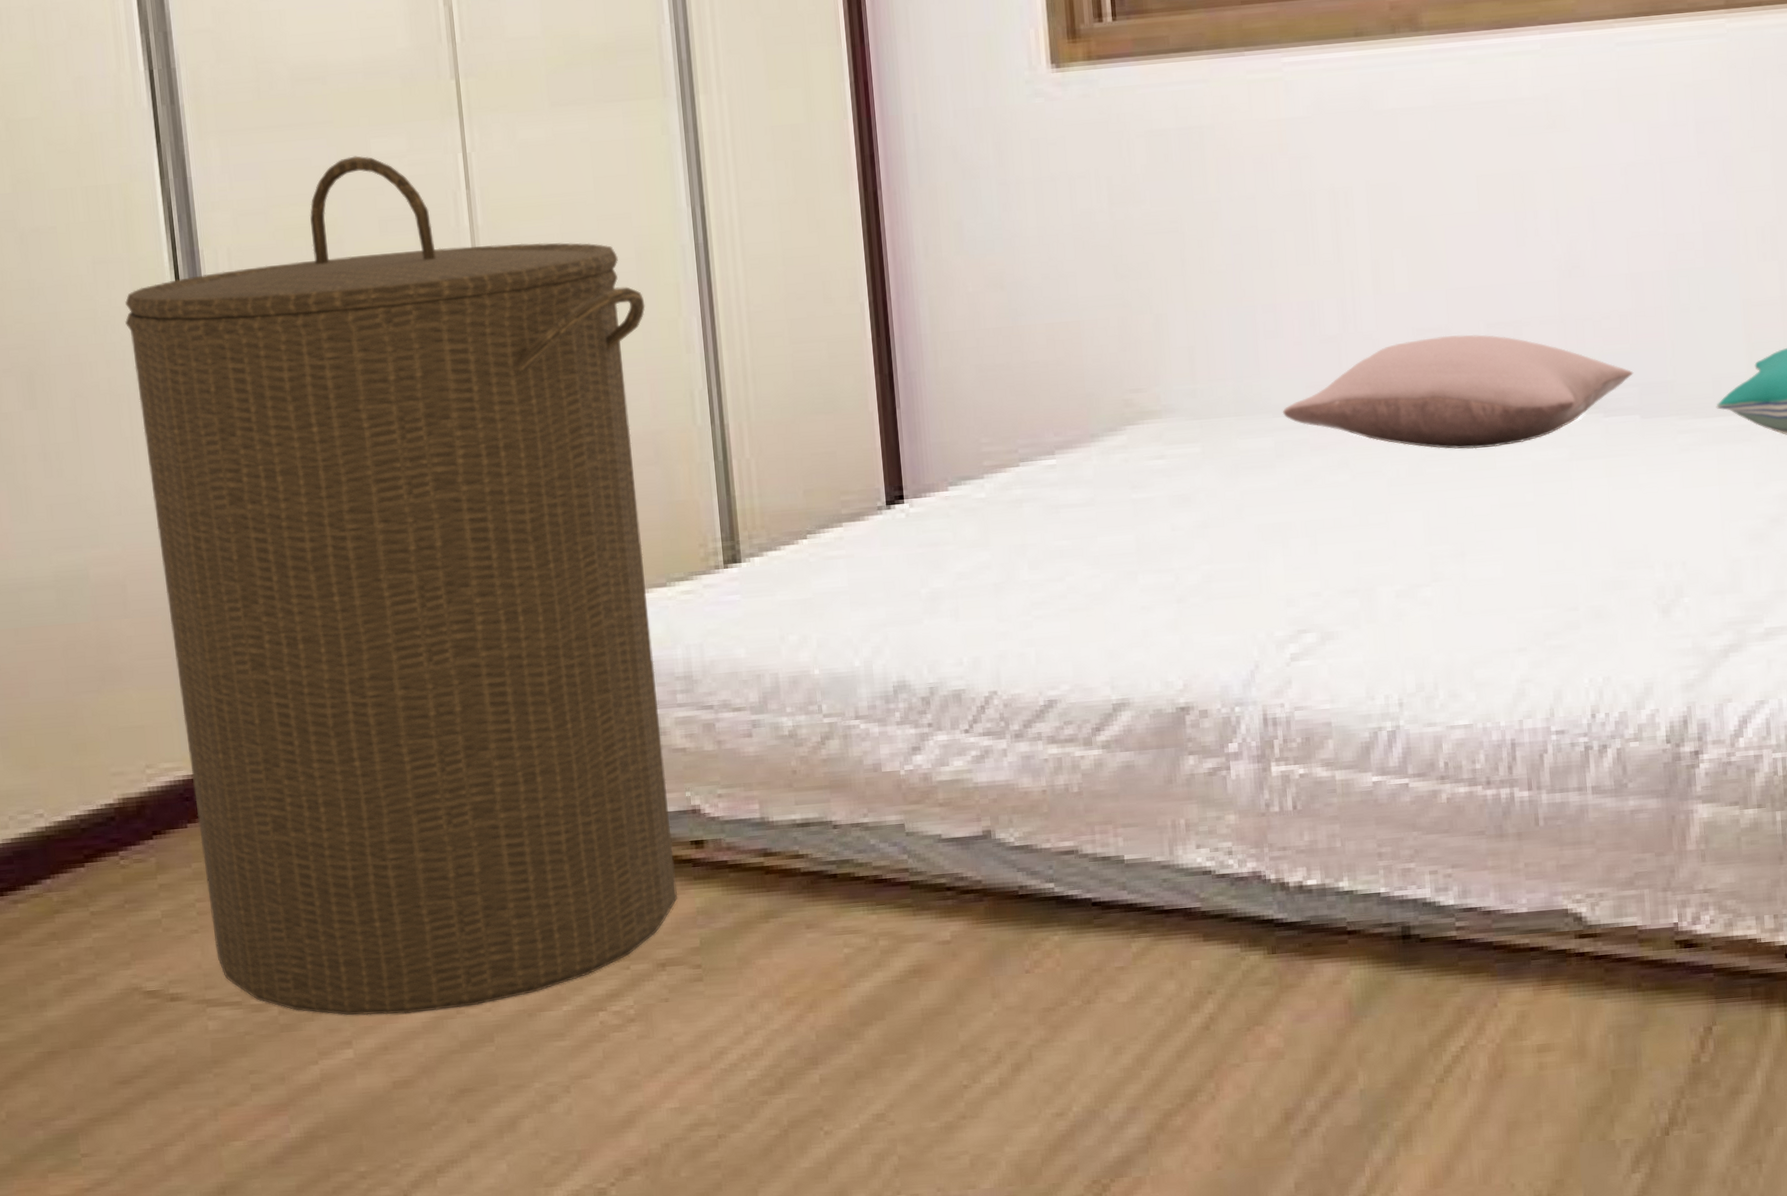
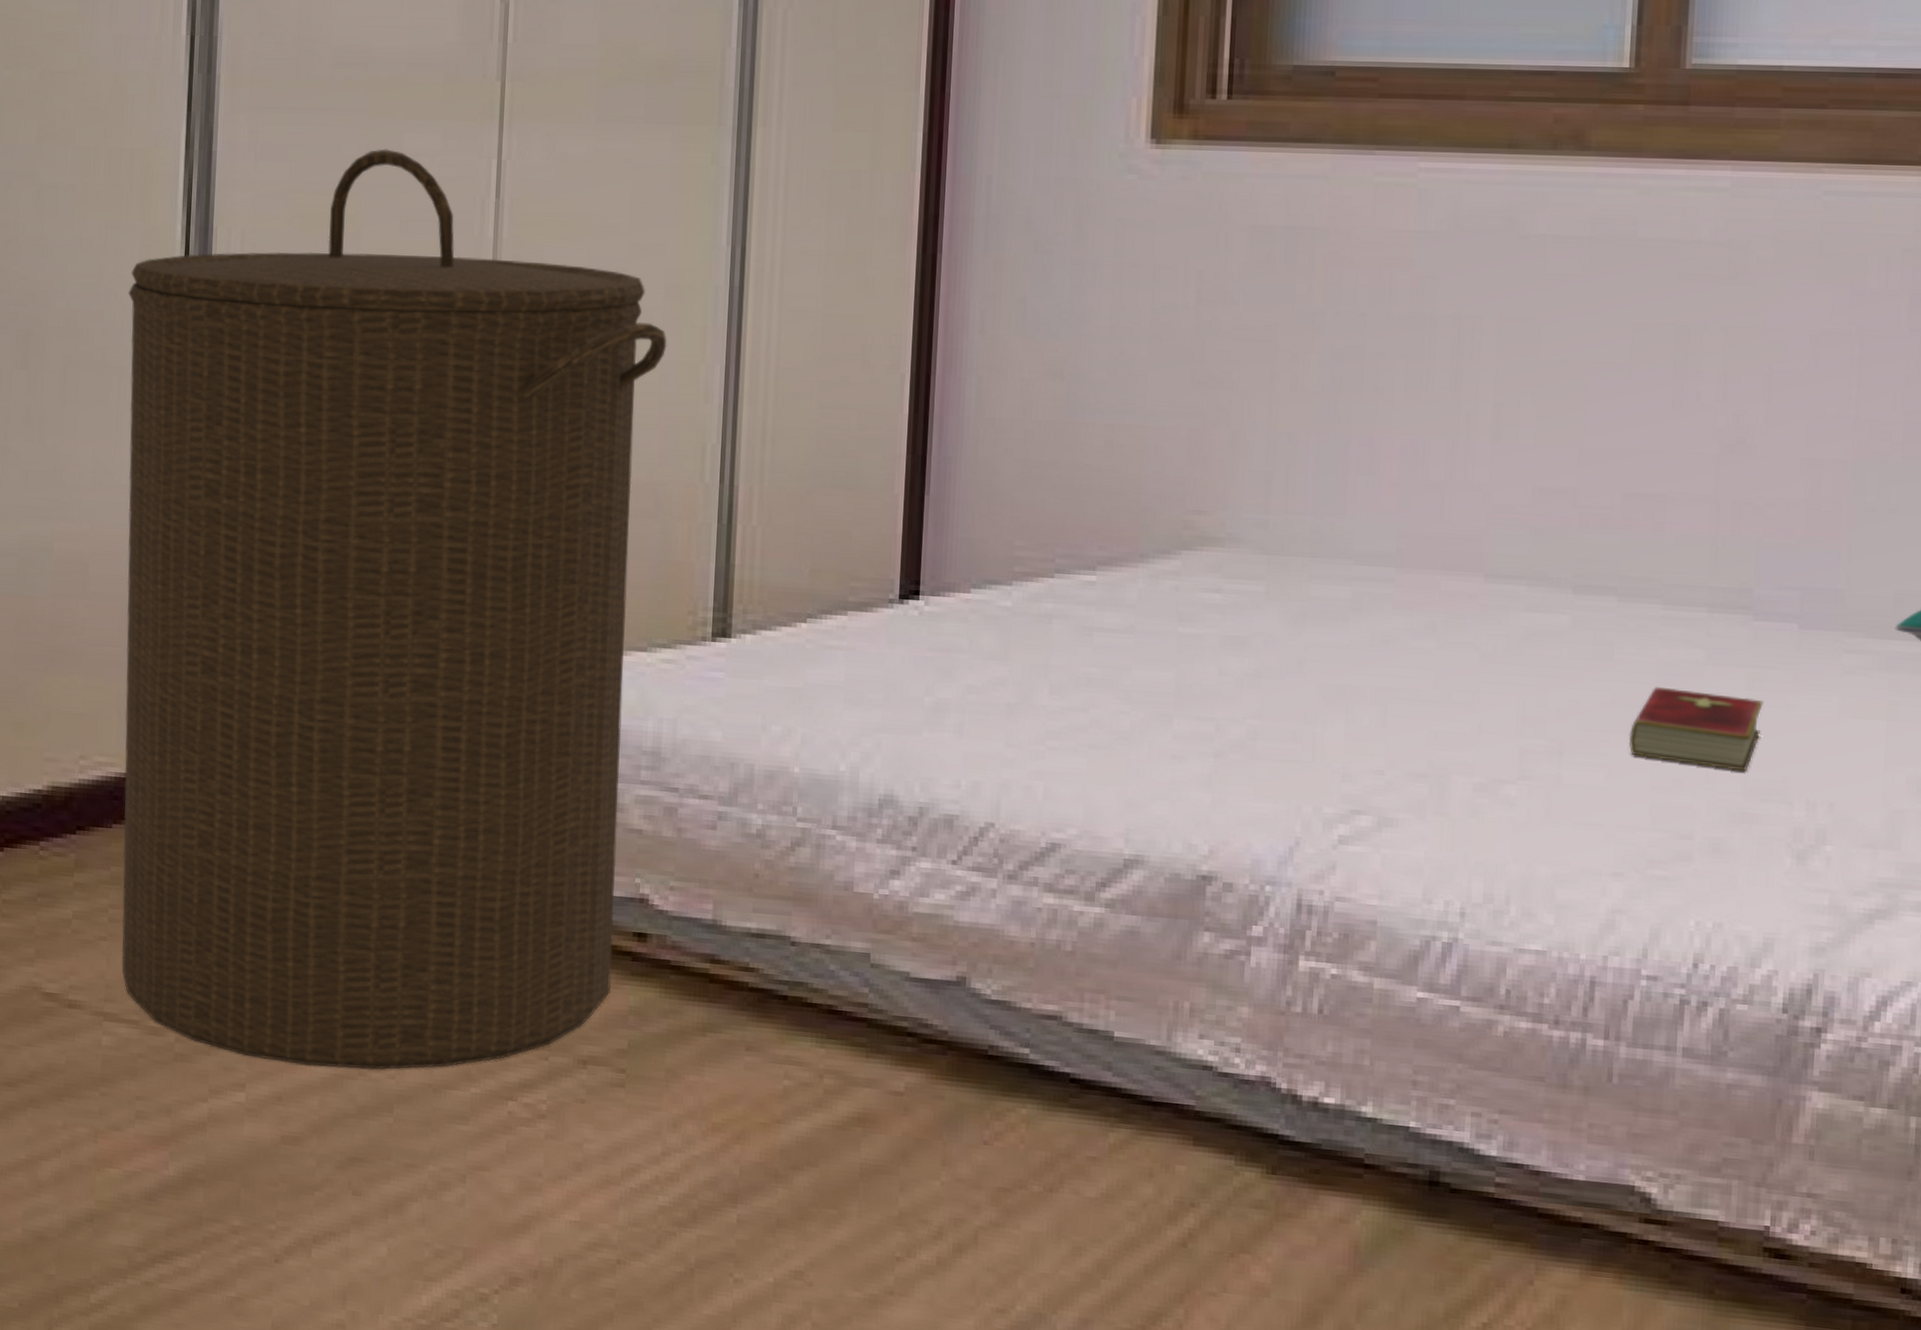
pillow: present [1282,334,1634,449] -> none [1365,499,1797,637]
hardcover book: none [1516,483,1621,547] -> present [1628,686,1763,772]

